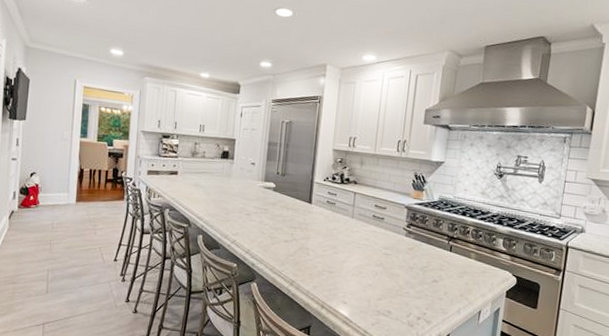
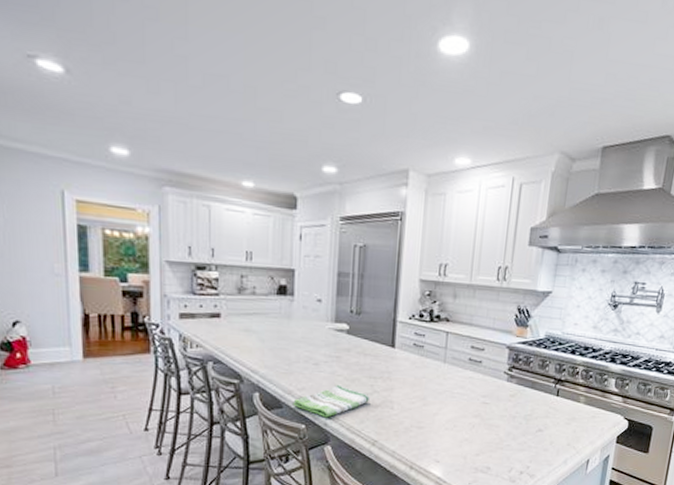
dish towel: none [228,232,290,259] -> present [293,384,369,418]

